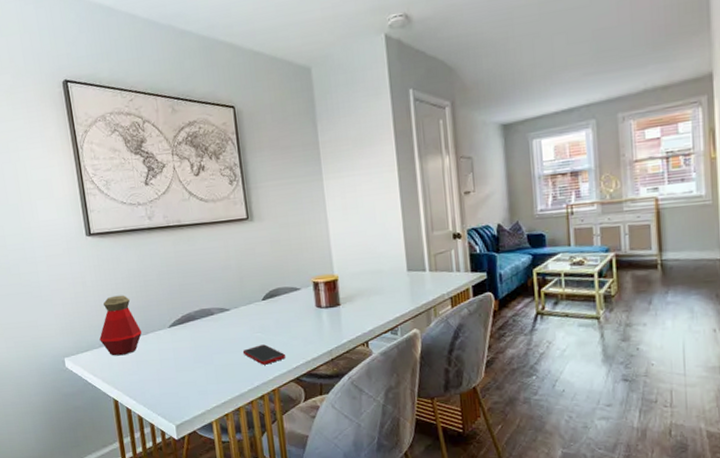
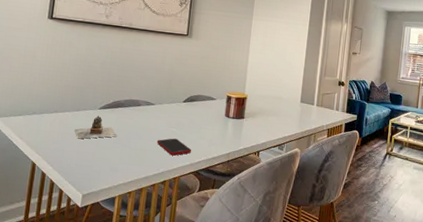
bottle: present [99,295,142,356] -> none [34,73,75,126]
teapot: none [148,334,197,365] -> present [74,115,117,139]

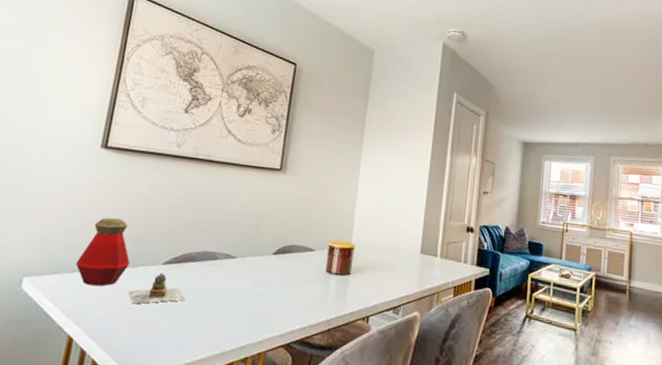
bottle: none [34,73,75,126] -> present [75,217,131,287]
cell phone: present [156,138,191,156] -> none [237,301,282,324]

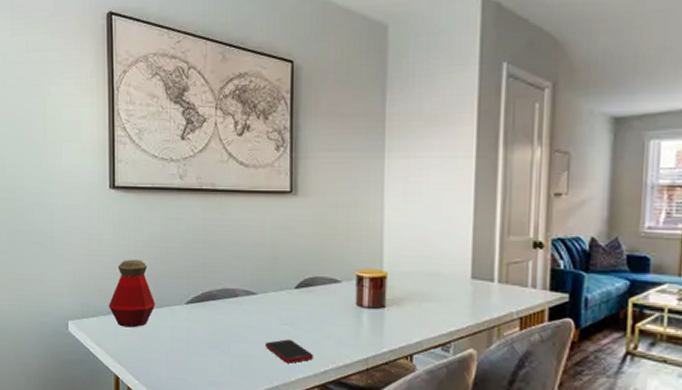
teapot: present [128,272,186,305] -> none [159,312,213,345]
cell phone: none [237,301,282,324] -> present [264,339,313,364]

